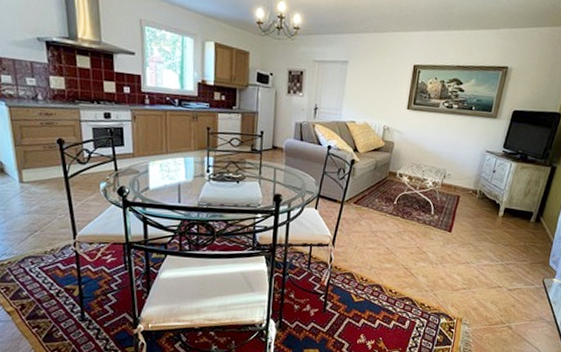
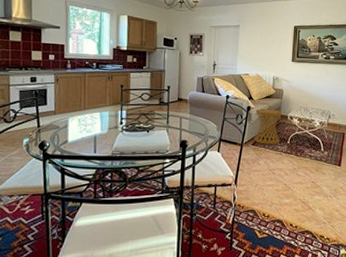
side table: none [356,163,390,205] -> present [254,108,282,145]

